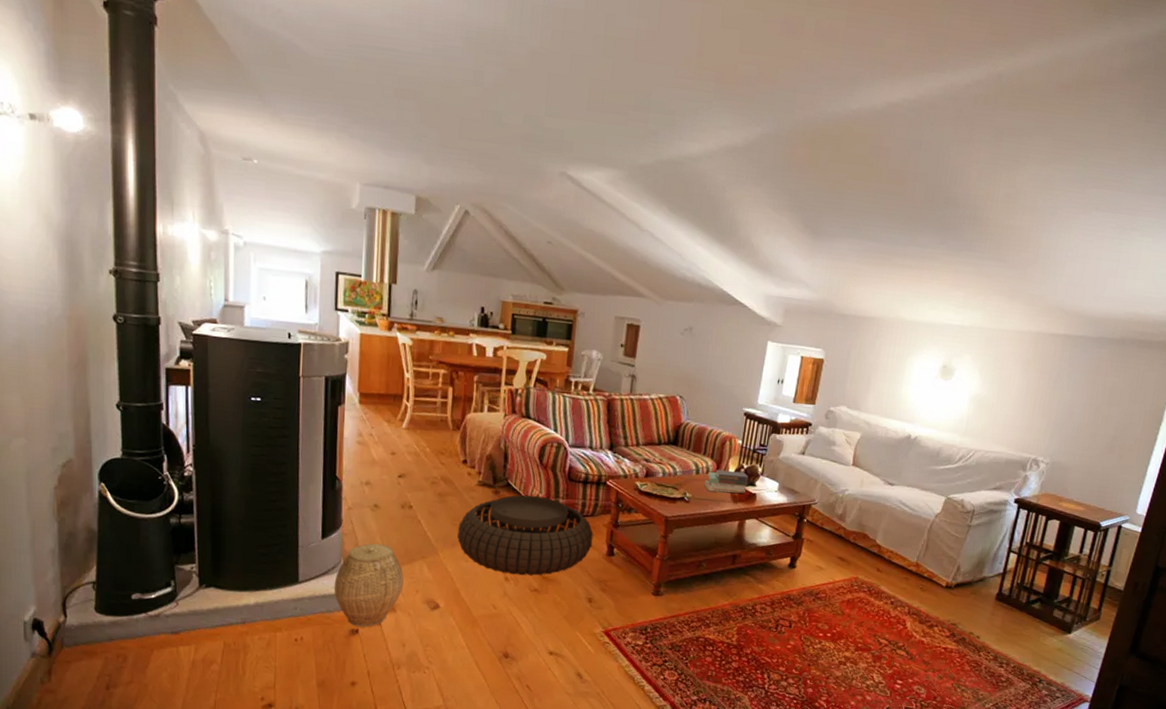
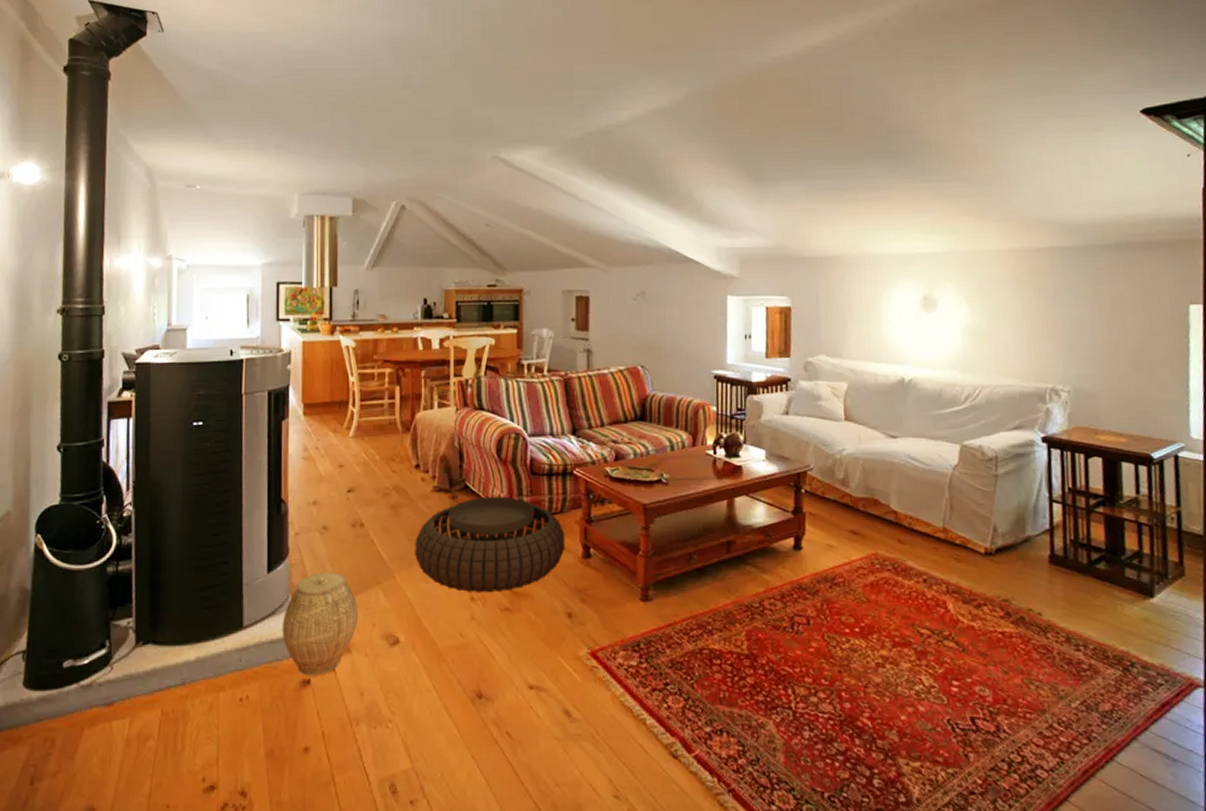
books: present [704,469,749,495] -> none [681,442,732,469]

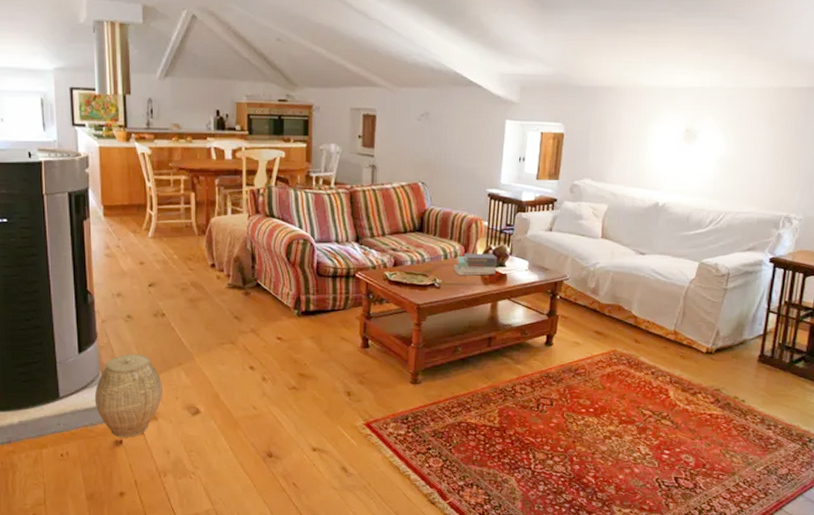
pouf: present [415,496,565,593] -> none [212,293,347,374]
books: none [681,442,732,469] -> present [453,253,498,276]

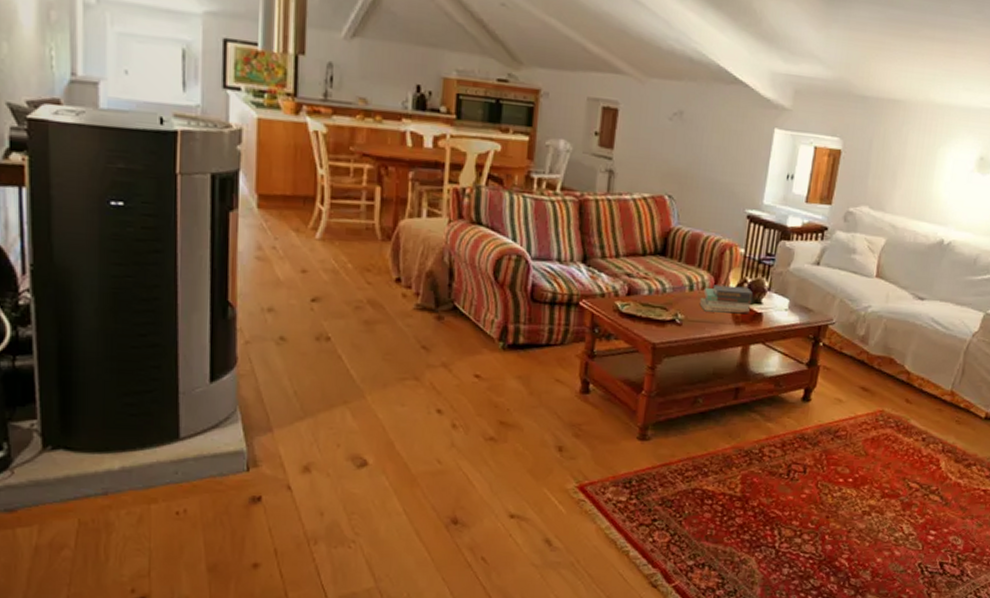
woven basket: present [94,354,162,437] -> none [227,386,320,493]

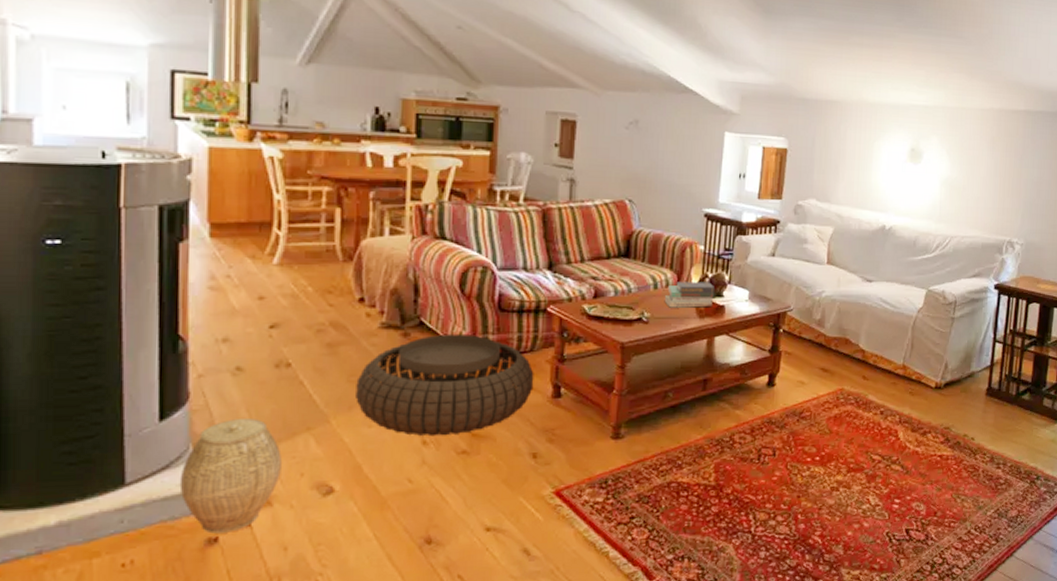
woven basket: none [227,386,320,493] -> present [179,418,282,534]
pouf: none [390,320,564,421] -> present [356,333,534,437]

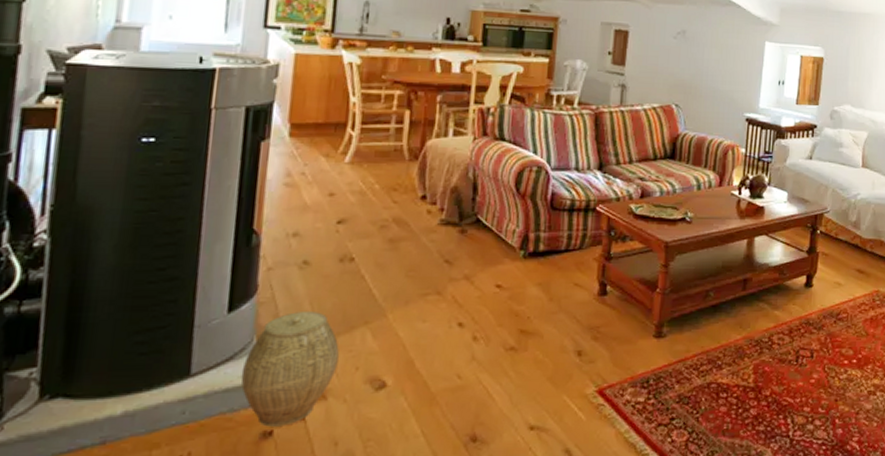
pouf: present [356,333,534,437] -> none [412,231,582,332]
books: present [664,281,716,308] -> none [707,183,756,209]

